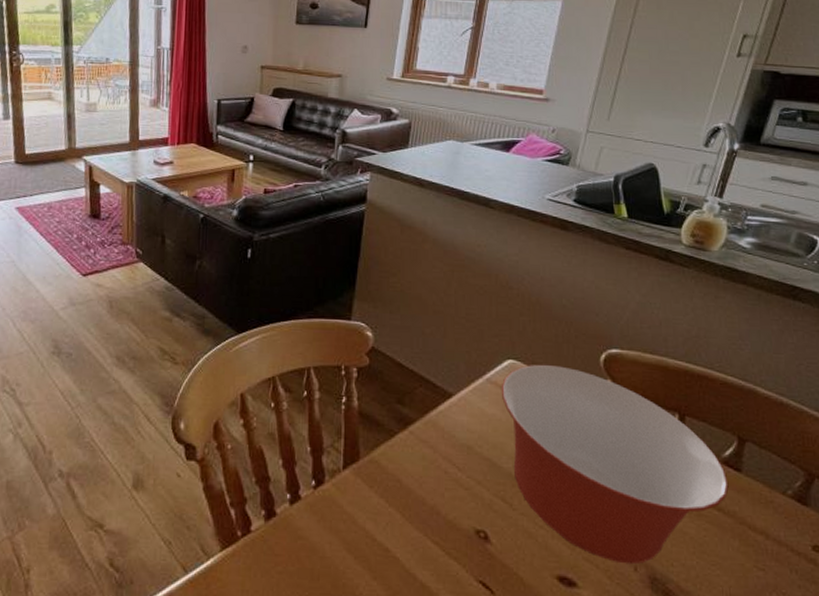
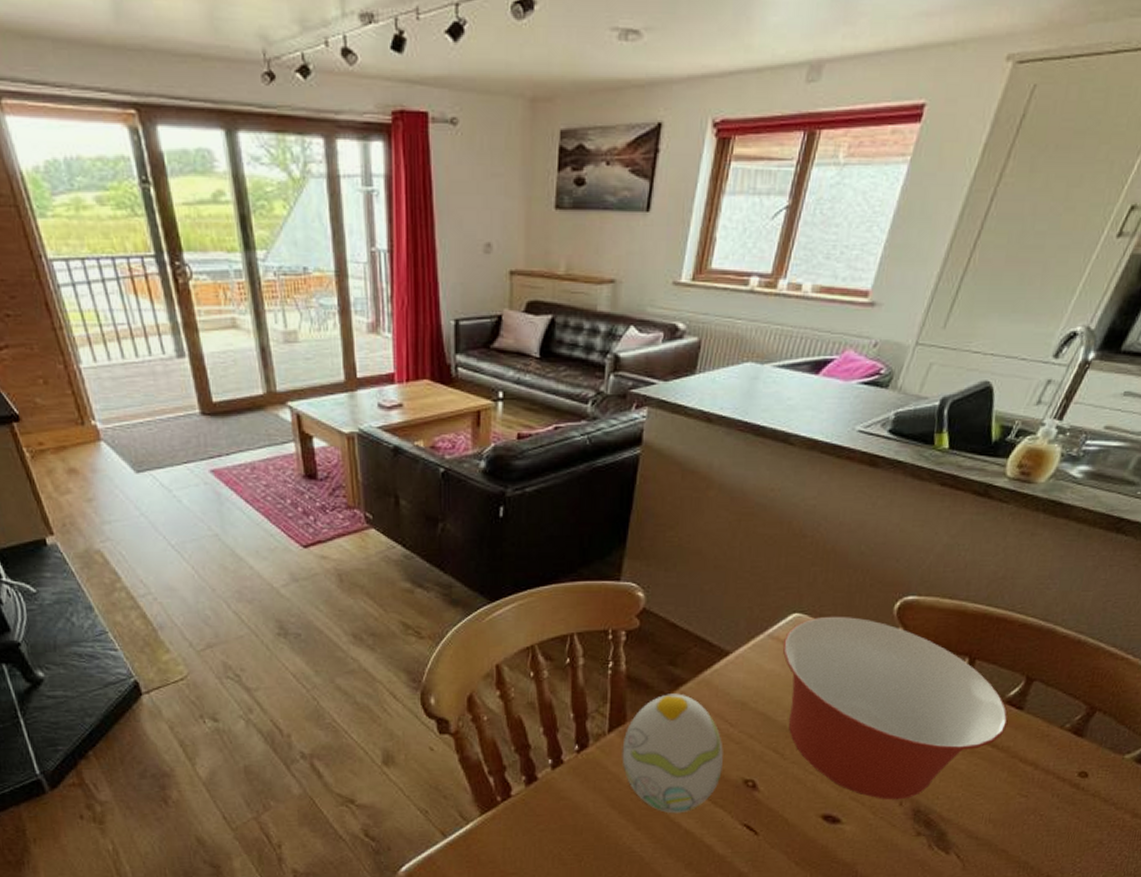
decorative egg: none [356,432,453,564] -> present [622,693,723,814]

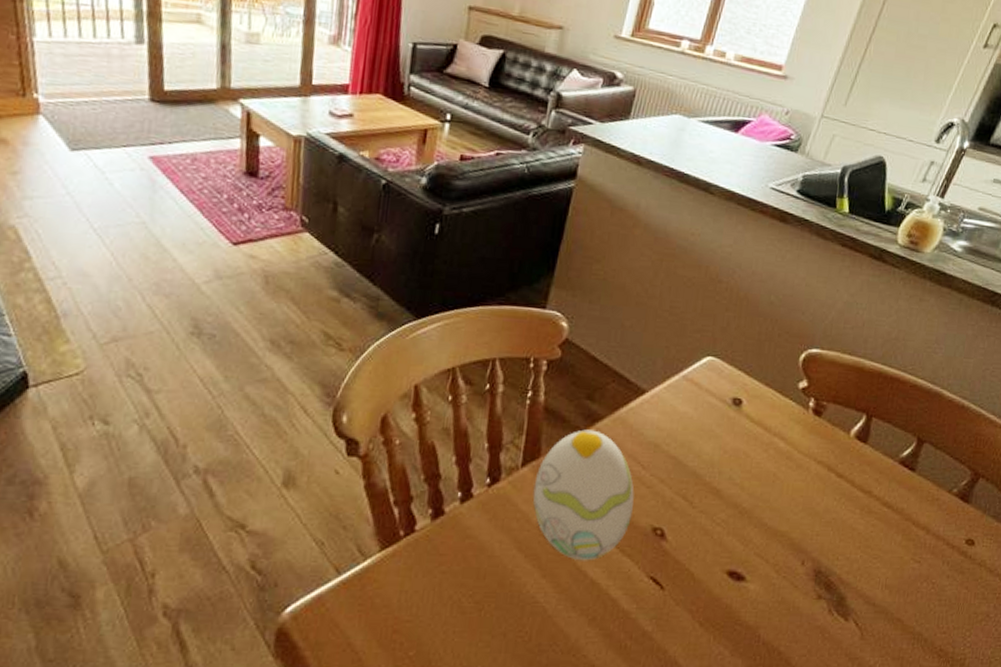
mixing bowl: present [782,616,1008,800] -> none [695,362,902,559]

